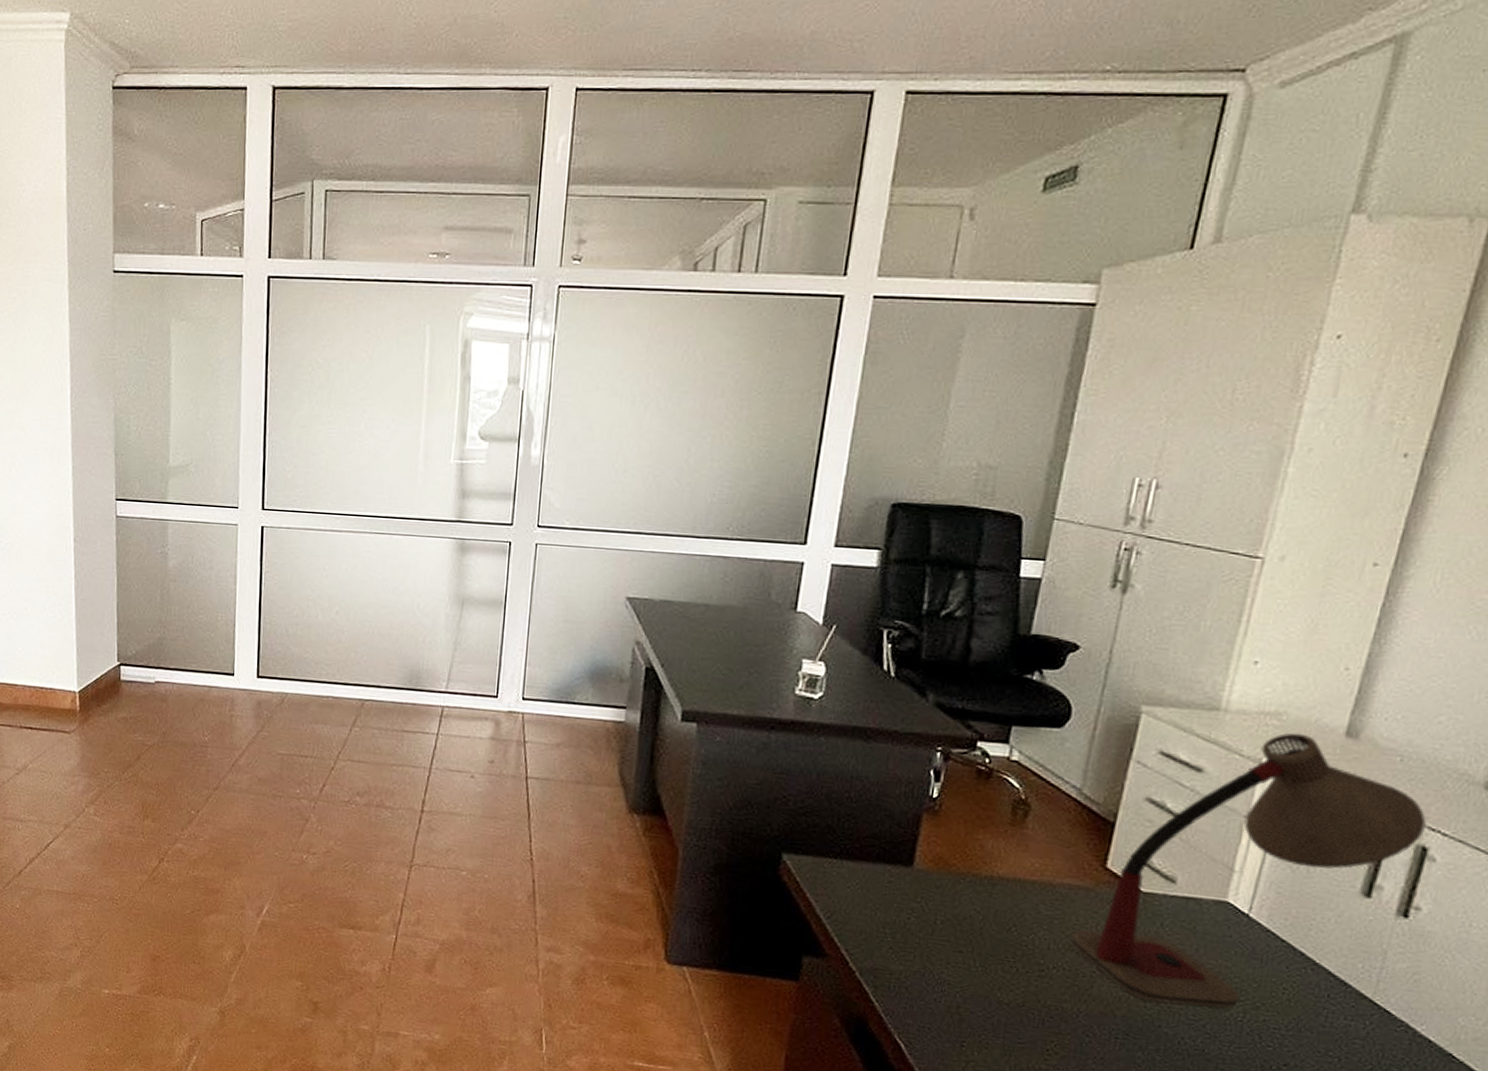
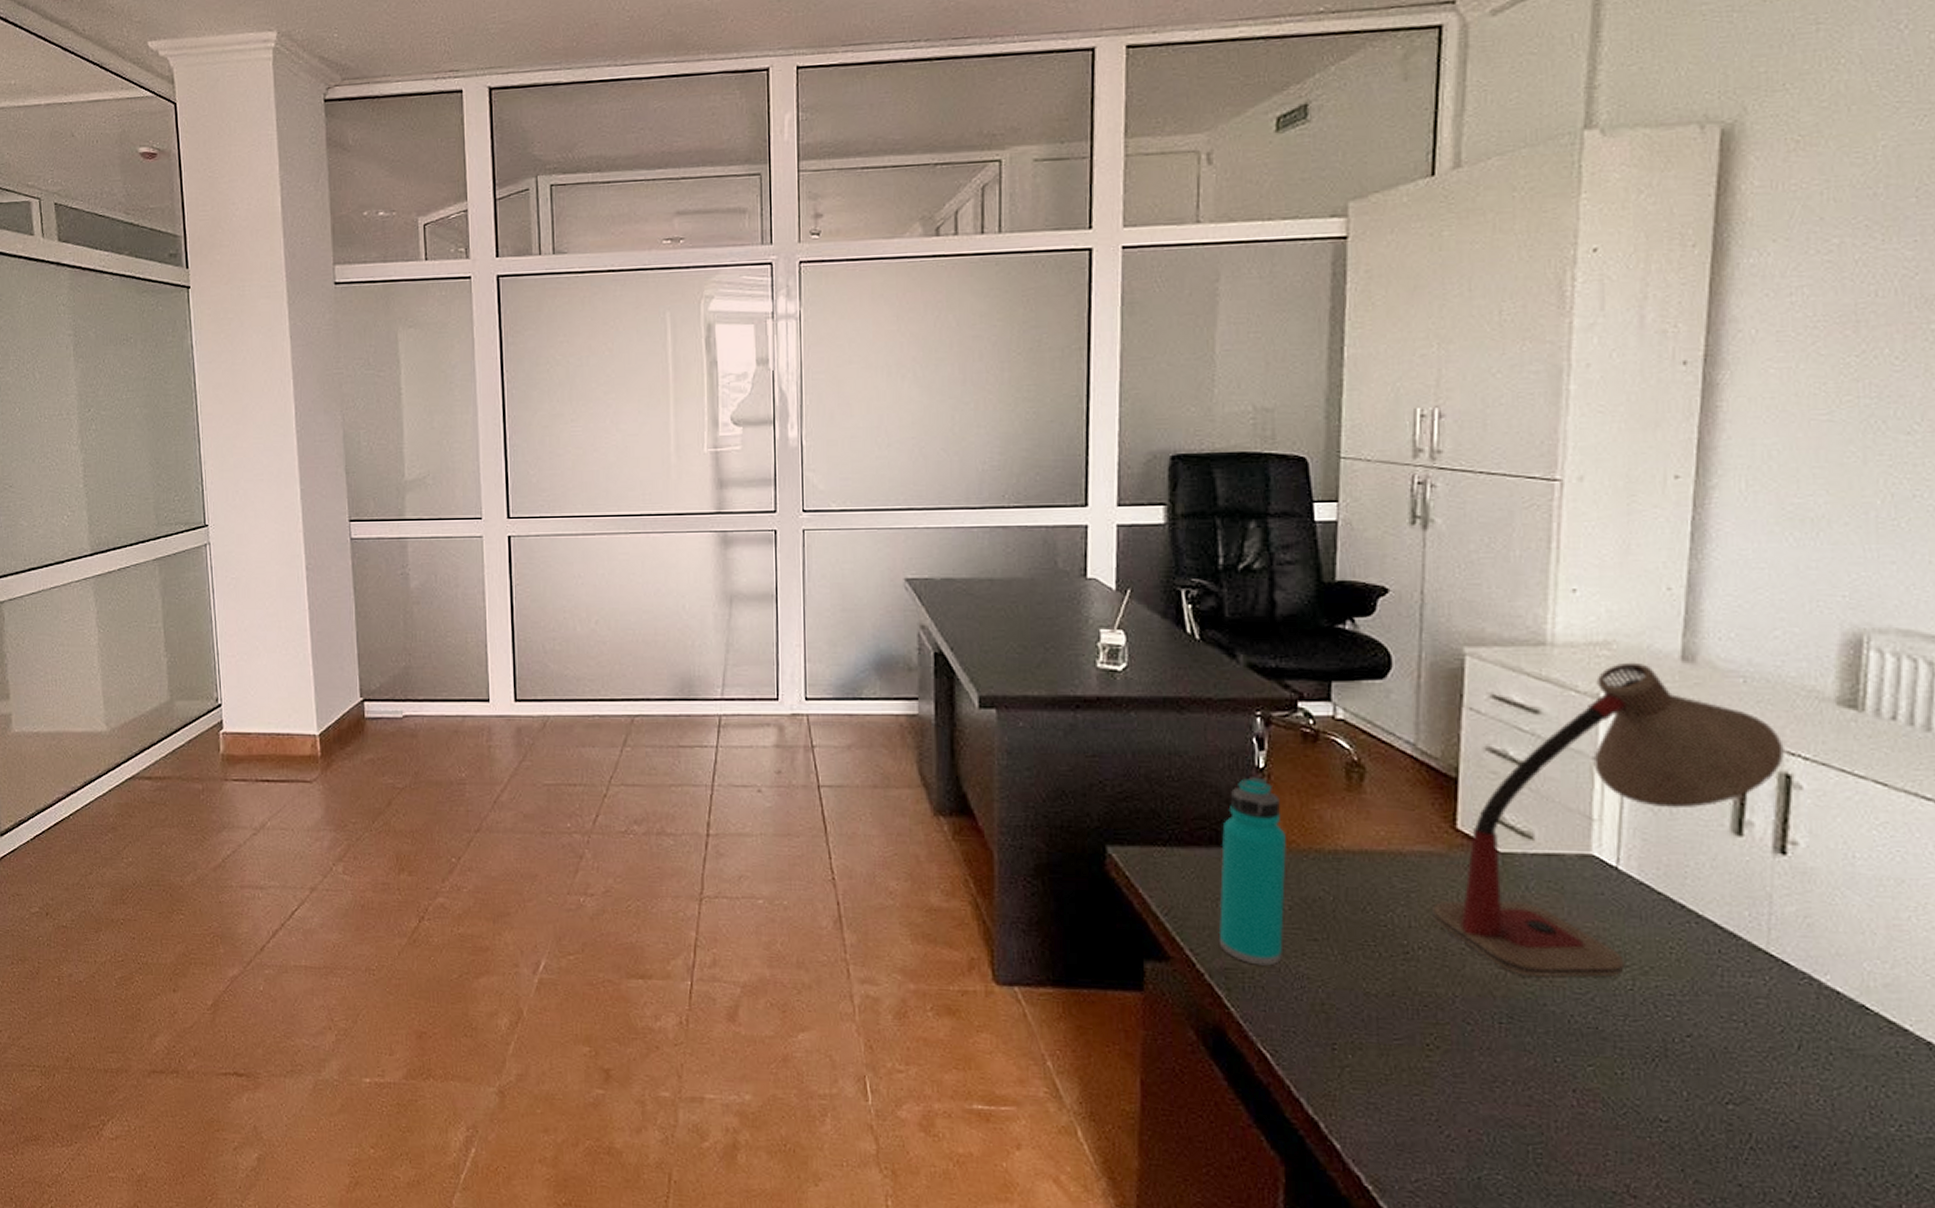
water bottle: none [873,805,948,970] -> present [1218,777,1286,966]

